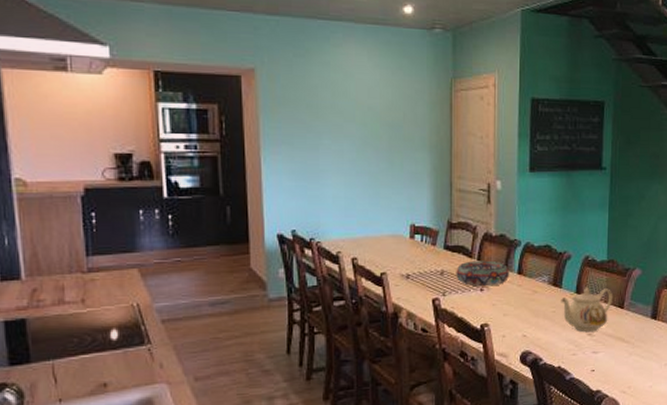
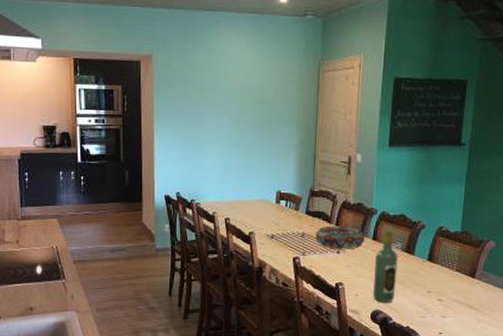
wine bottle: none [521,261,546,342] -> present [373,228,398,302]
teapot: present [561,286,614,332] -> none [412,255,466,297]

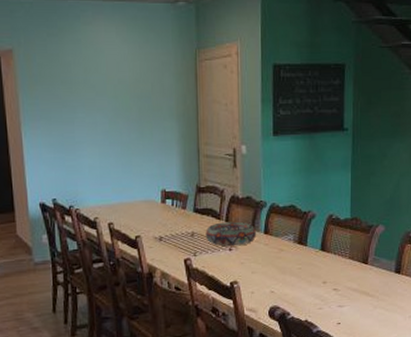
wine bottle: present [373,228,398,302] -> none [269,221,292,298]

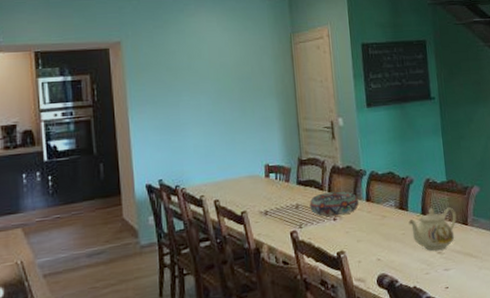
teapot: none [306,244,358,287] -> present [408,207,457,251]

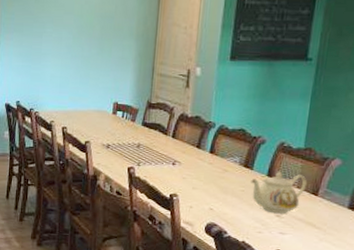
decorative bowl: present [309,191,359,217] -> none [151,137,202,162]

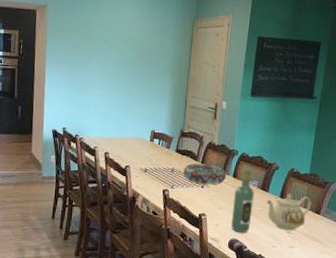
decorative bowl: none [151,137,202,162] -> present [183,163,226,185]
wine bottle: none [208,142,236,216] -> present [231,168,255,233]

